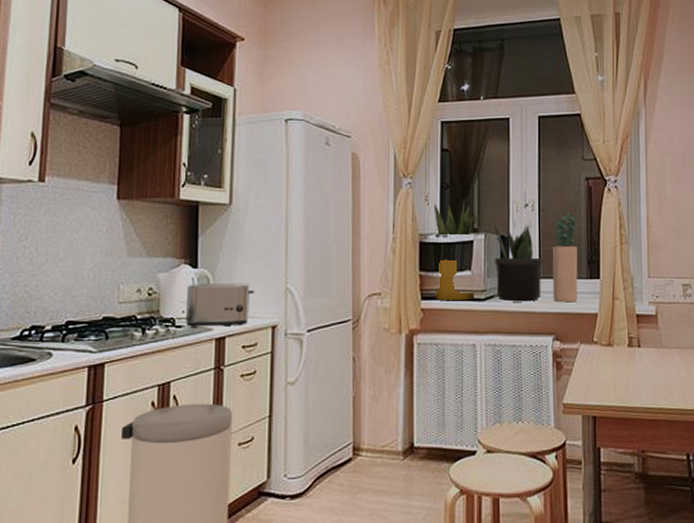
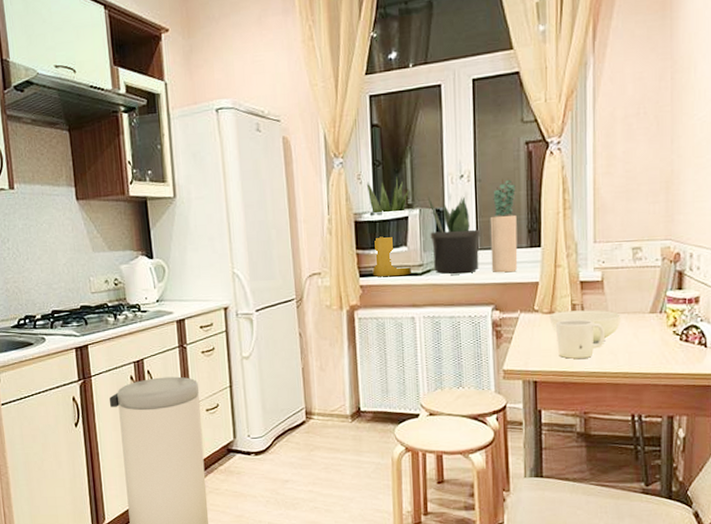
toaster: present [185,283,255,327] -> none [146,270,206,312]
bowl: none [608,344,675,377] -> present [549,310,622,342]
mug: none [614,353,661,393] -> present [556,319,606,359]

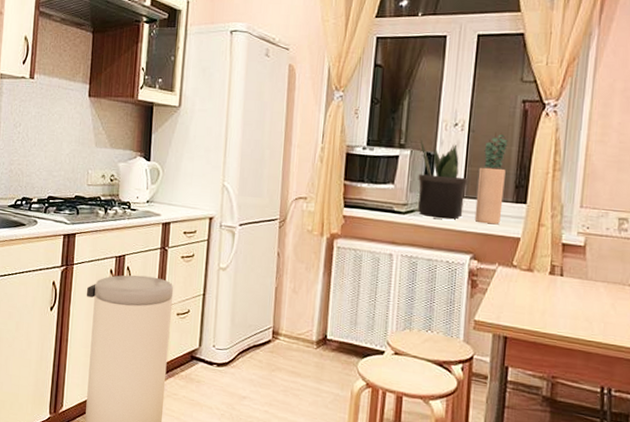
planter: present [366,177,417,278] -> none [357,116,409,213]
bowl: present [549,310,622,342] -> none [527,270,601,307]
mug: present [556,319,606,359] -> none [531,279,583,322]

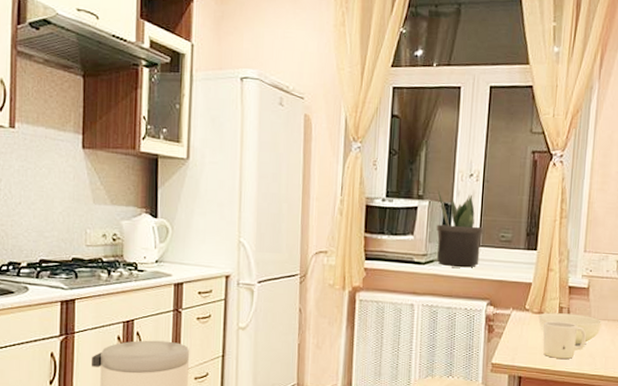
vase: present [474,132,508,225] -> none [490,182,520,271]
bowl: none [527,270,601,307] -> present [538,313,603,345]
mug: none [531,279,583,322] -> present [542,321,587,359]

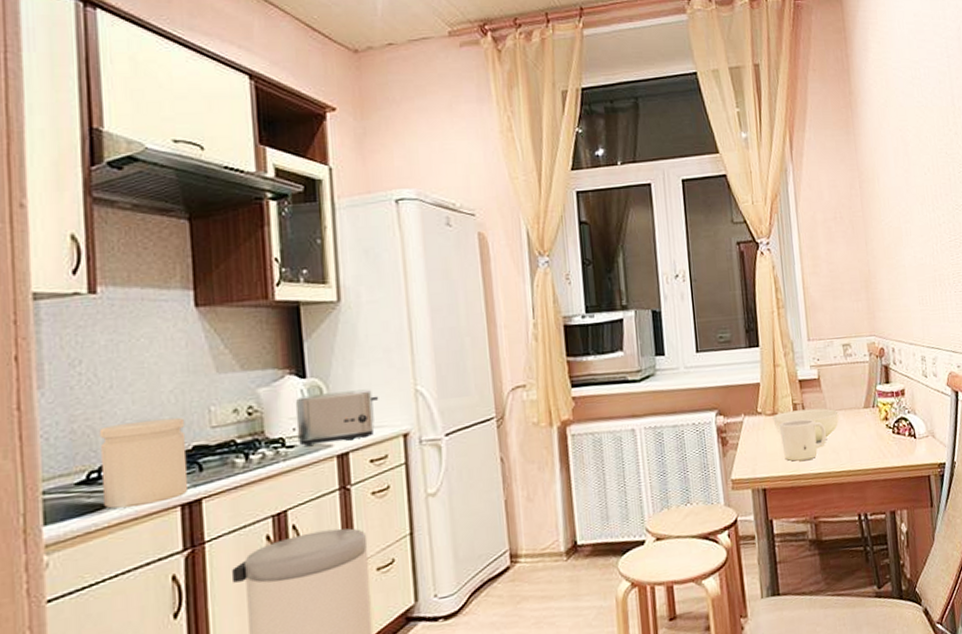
jar: none [9,232,68,297] -> present [99,417,189,510]
toaster: none [146,232,210,274] -> present [295,389,379,446]
planter: present [436,190,484,268] -> none [642,296,700,381]

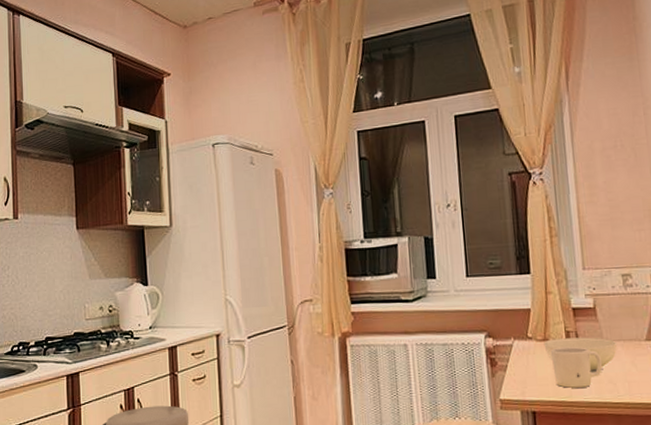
jar: present [99,417,189,510] -> none [18,310,71,375]
toaster: present [295,389,379,446] -> none [140,296,199,338]

